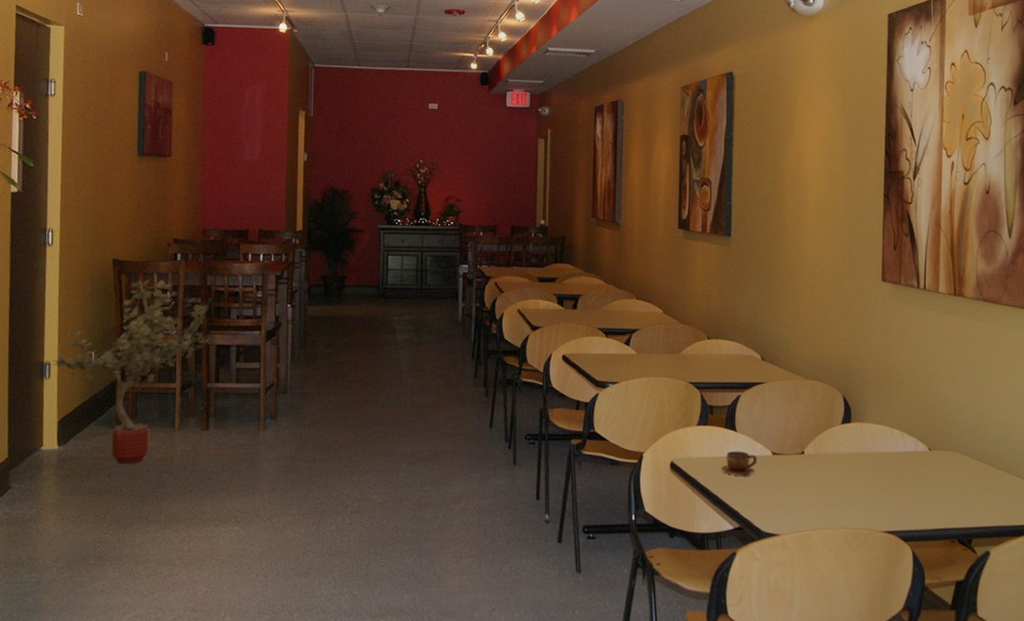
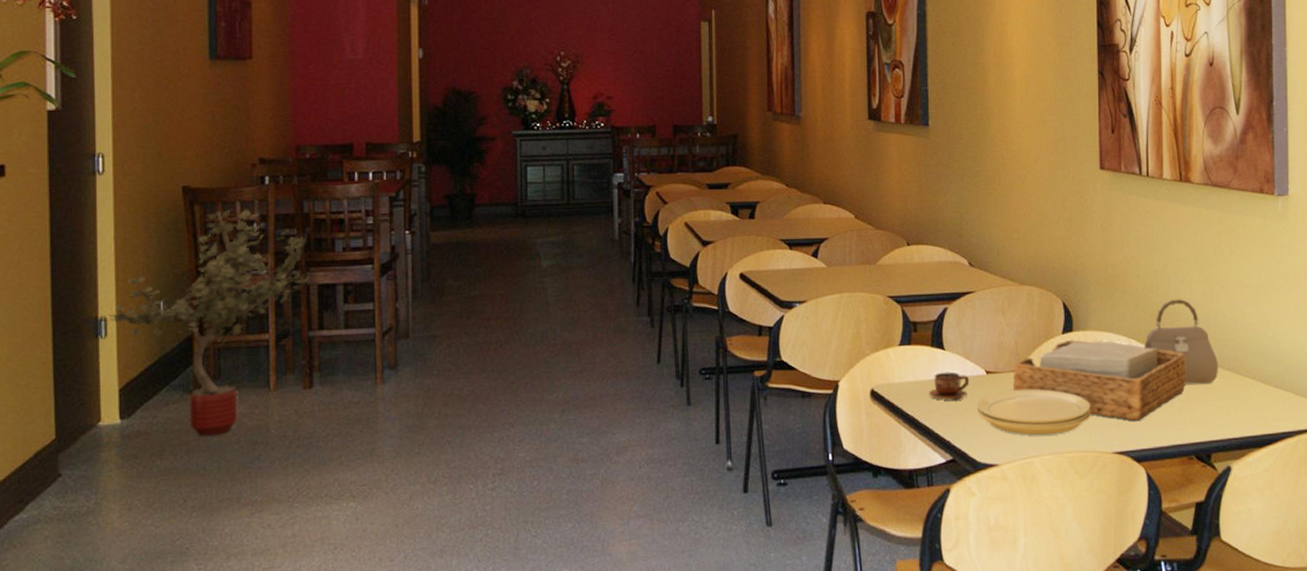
plate: none [762,470,864,512] -> present [976,389,1091,436]
napkin holder: none [795,430,953,505] -> present [1012,340,1187,421]
handbag: none [914,400,982,476] -> present [1143,299,1218,384]

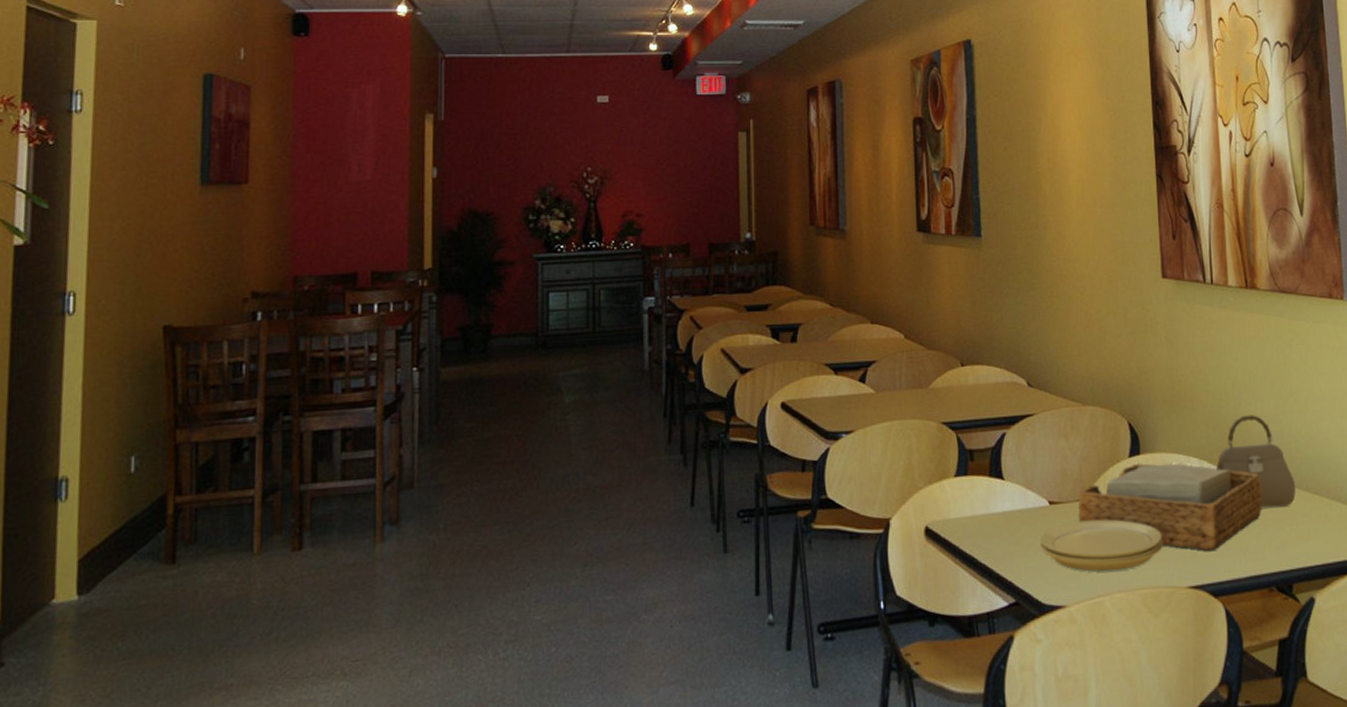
potted tree: present [110,208,310,436] -> none [72,347,304,611]
cup: present [928,371,970,400] -> none [987,503,1032,536]

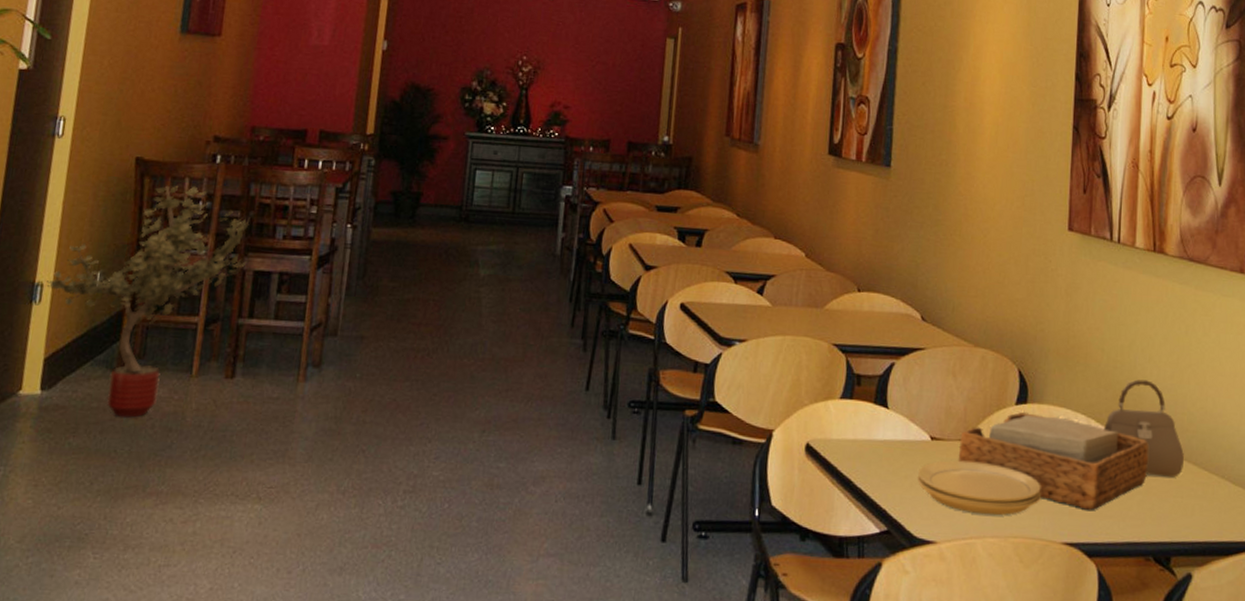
potted tree: none [72,347,304,611] -> present [46,185,251,418]

